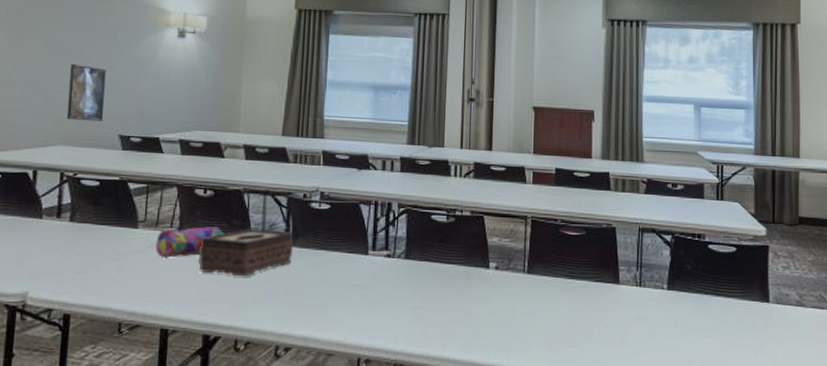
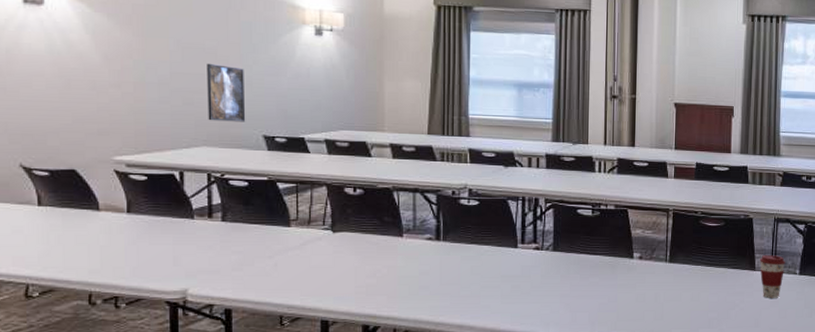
pencil case: present [155,227,224,258] -> none [309,224,376,254]
tissue box: present [198,229,294,277] -> none [352,225,445,271]
coffee cup: none [624,267,652,315] -> present [760,254,786,298]

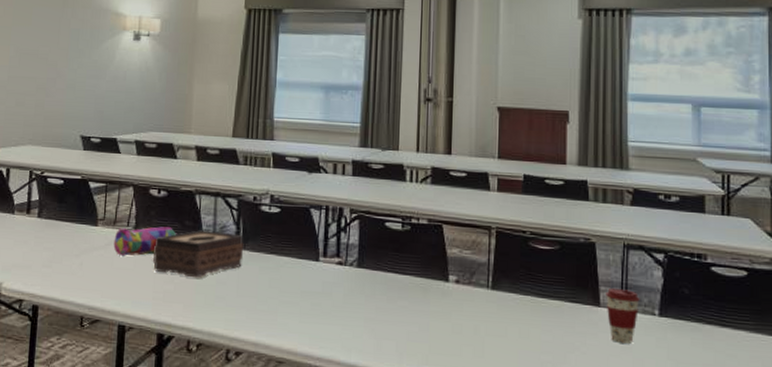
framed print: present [207,63,246,122] -> none [35,67,69,123]
pencil case: none [309,224,376,254] -> present [113,226,177,256]
tissue box: none [352,225,445,271] -> present [152,230,244,278]

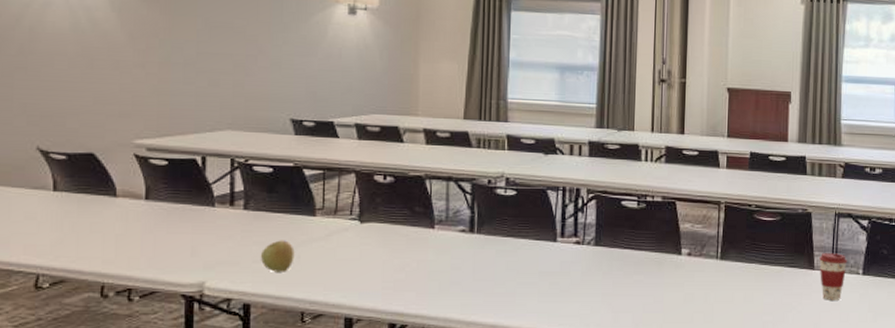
apple: none [49,247,78,278] -> present [260,240,295,272]
pencil case: present [113,226,177,256] -> none [335,214,407,246]
tissue box: present [152,230,244,278] -> none [380,216,479,265]

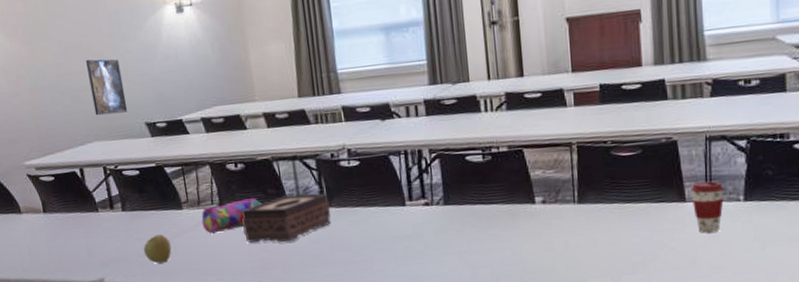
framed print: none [234,42,274,105] -> present [86,58,128,116]
pencil case: none [335,214,407,246] -> present [201,198,262,234]
tissue box: none [380,216,479,265] -> present [242,193,331,243]

